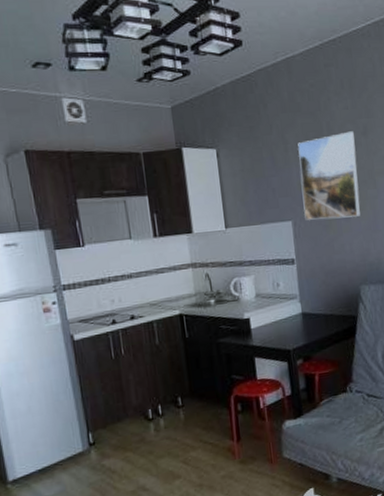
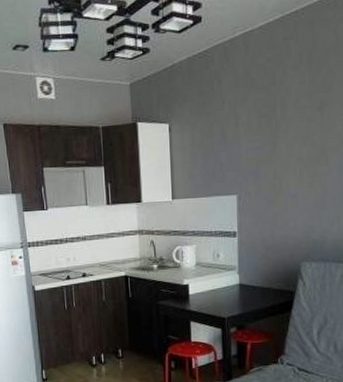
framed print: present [298,131,361,220] -> none [249,106,310,195]

